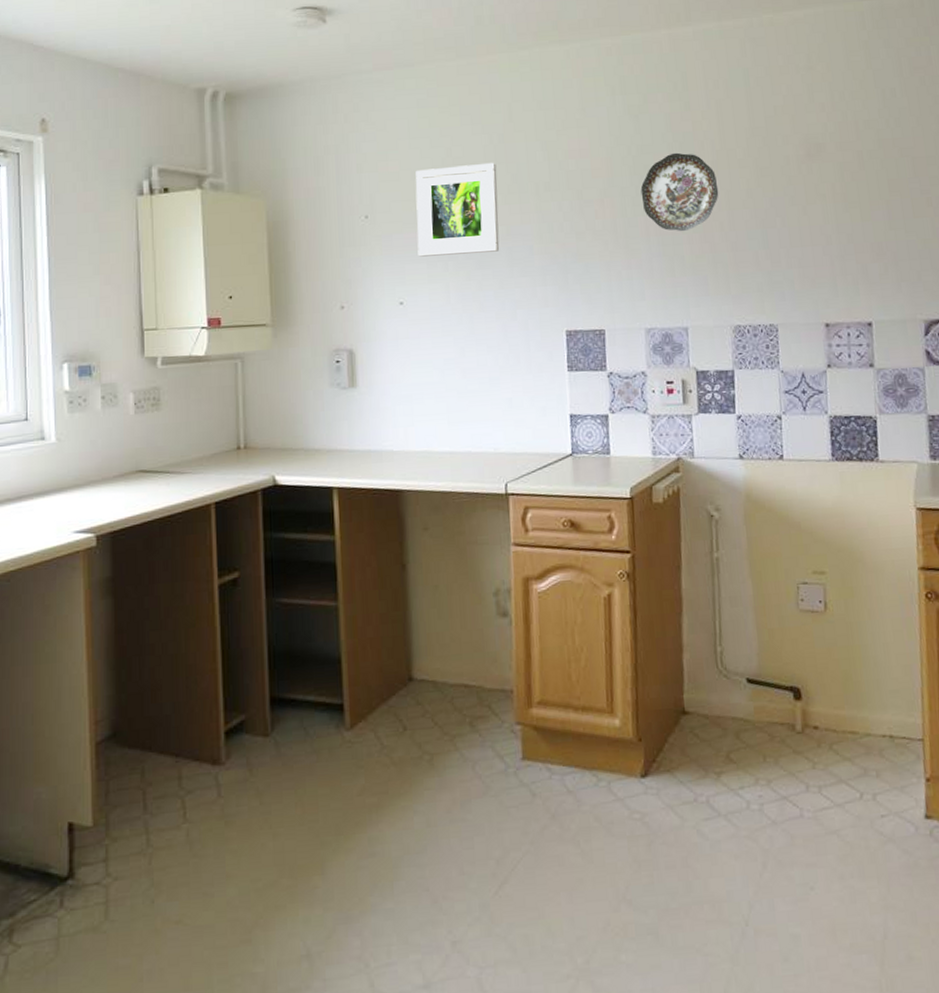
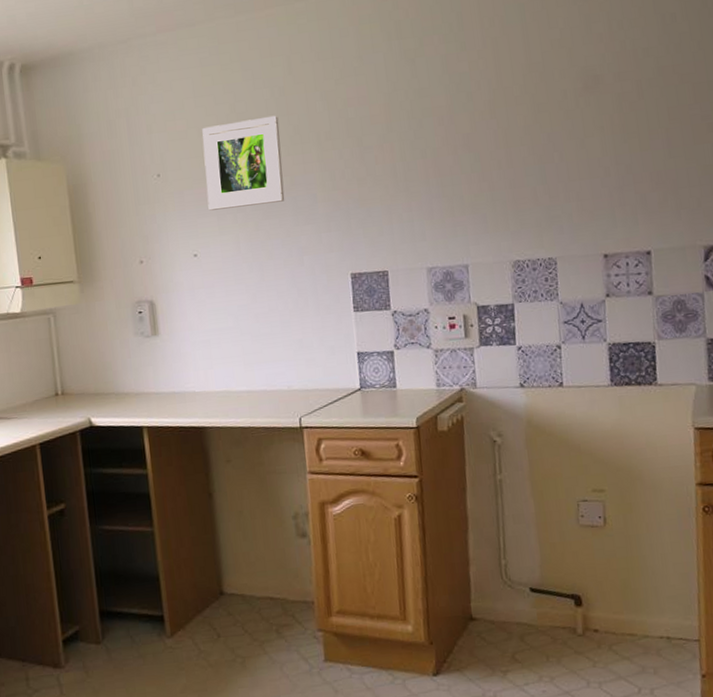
decorative plate: present [640,152,719,232] -> none [419,94,497,172]

